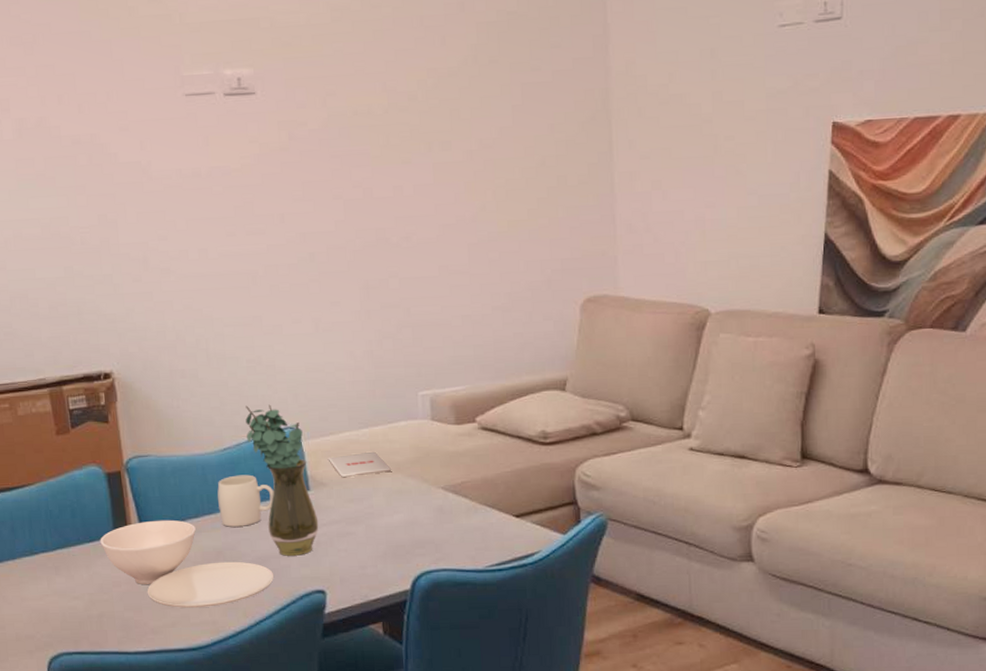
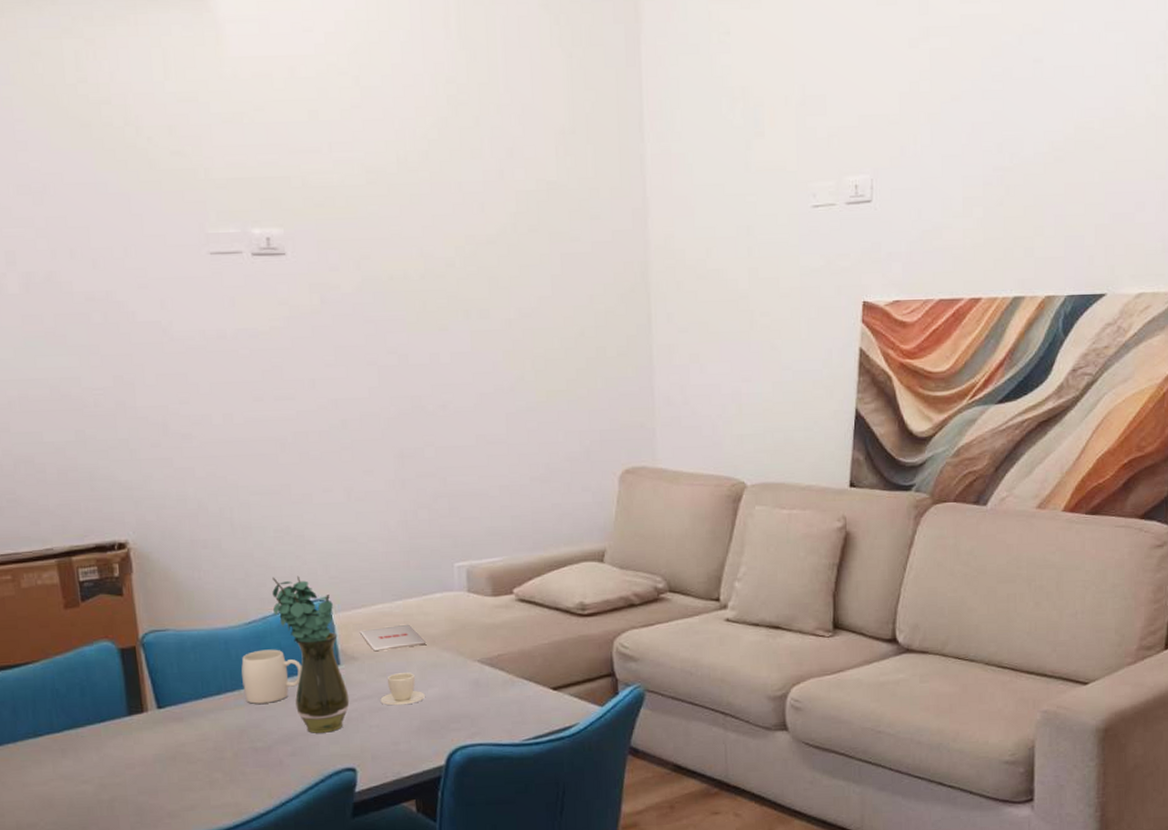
bowl: present [100,519,196,585] -> none [112,697,218,767]
plate: present [147,561,275,608] -> none [163,739,302,790]
teacup: none [348,499,392,531] -> present [380,672,426,706]

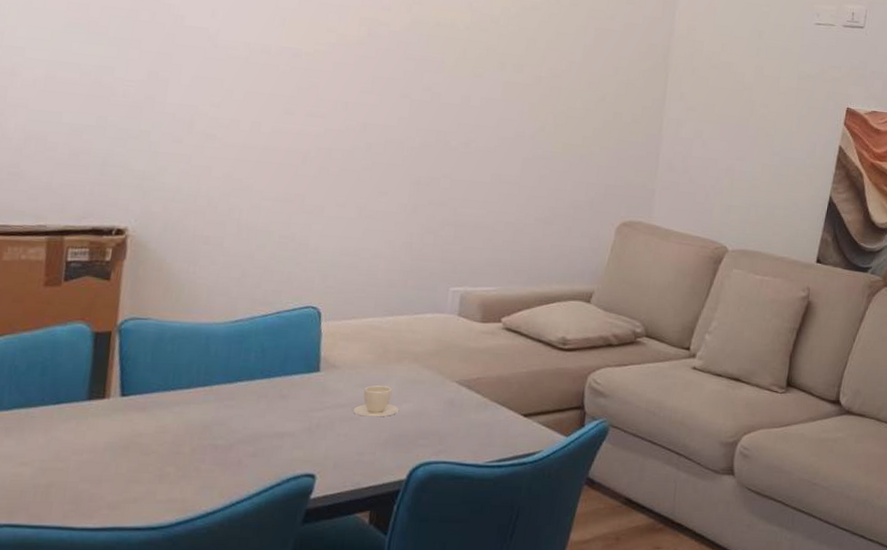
mug: present [241,649,302,704] -> none [215,348,281,402]
vase: present [272,576,350,733] -> none [263,280,324,437]
magazine: present [360,625,425,652] -> none [346,340,409,363]

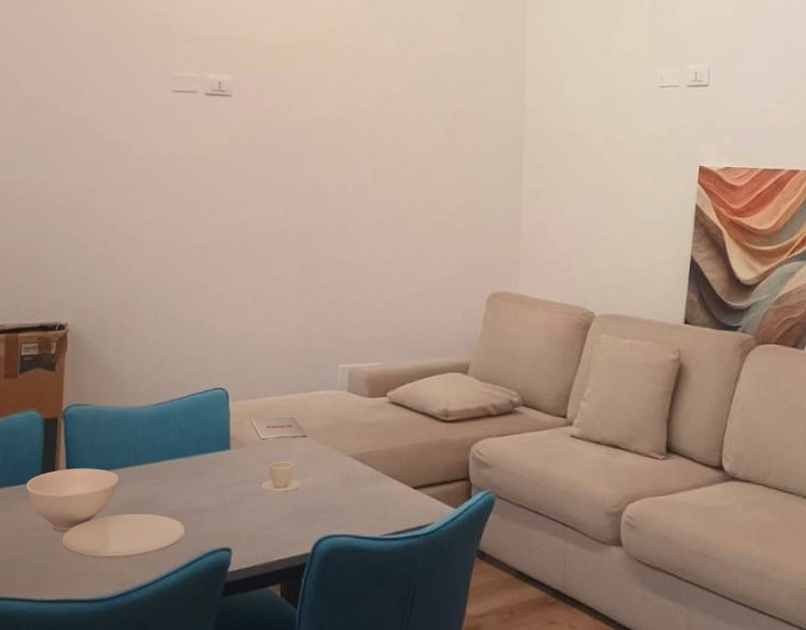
bowl: none [68,387,185,456] -> present [26,468,119,532]
plate: none [112,436,263,484] -> present [62,513,186,558]
magazine: none [346,340,409,363] -> present [251,417,306,440]

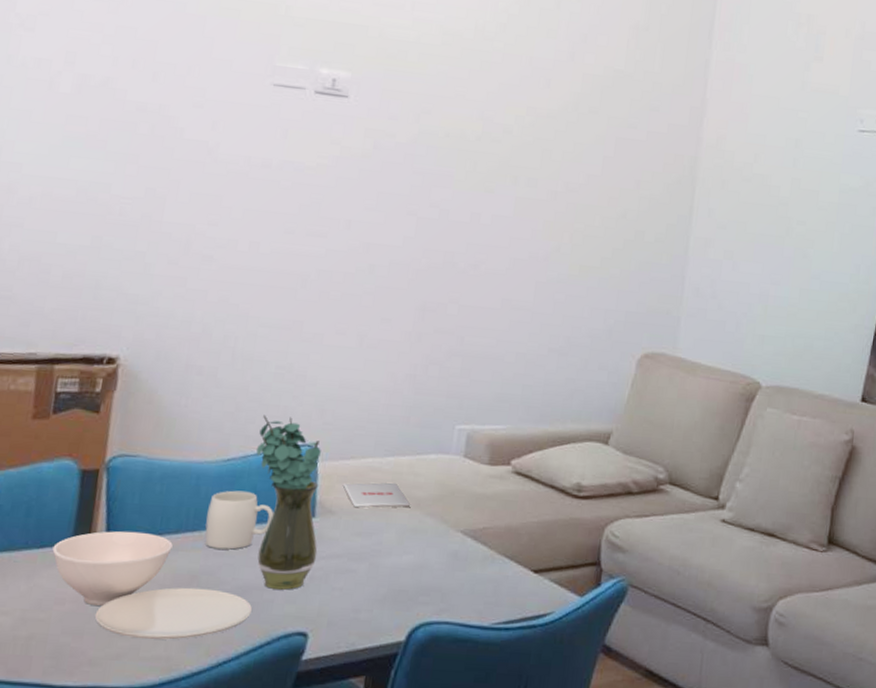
mug: none [143,429,197,480] -> present [205,490,274,550]
vase: none [180,365,234,512] -> present [256,414,321,590]
teacup: present [261,461,301,492] -> none [349,534,399,570]

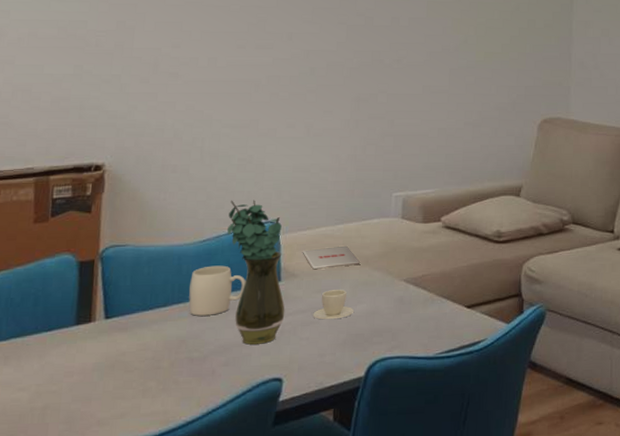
bowl: present [52,531,173,607] -> none [59,308,162,375]
plate: present [94,587,253,640] -> none [99,350,234,398]
teacup: none [349,534,399,570] -> present [313,290,355,320]

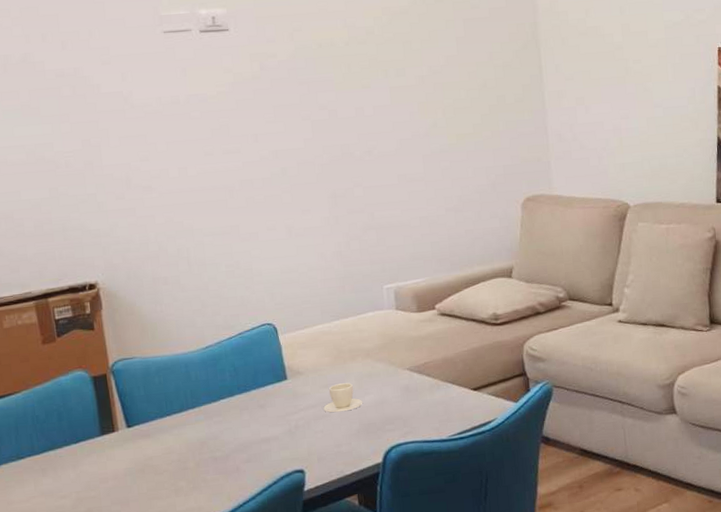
mug: present [188,265,246,316] -> none [200,369,254,419]
vase: present [227,200,285,345] -> none [226,304,297,441]
magazine: present [303,247,360,270] -> none [304,341,361,366]

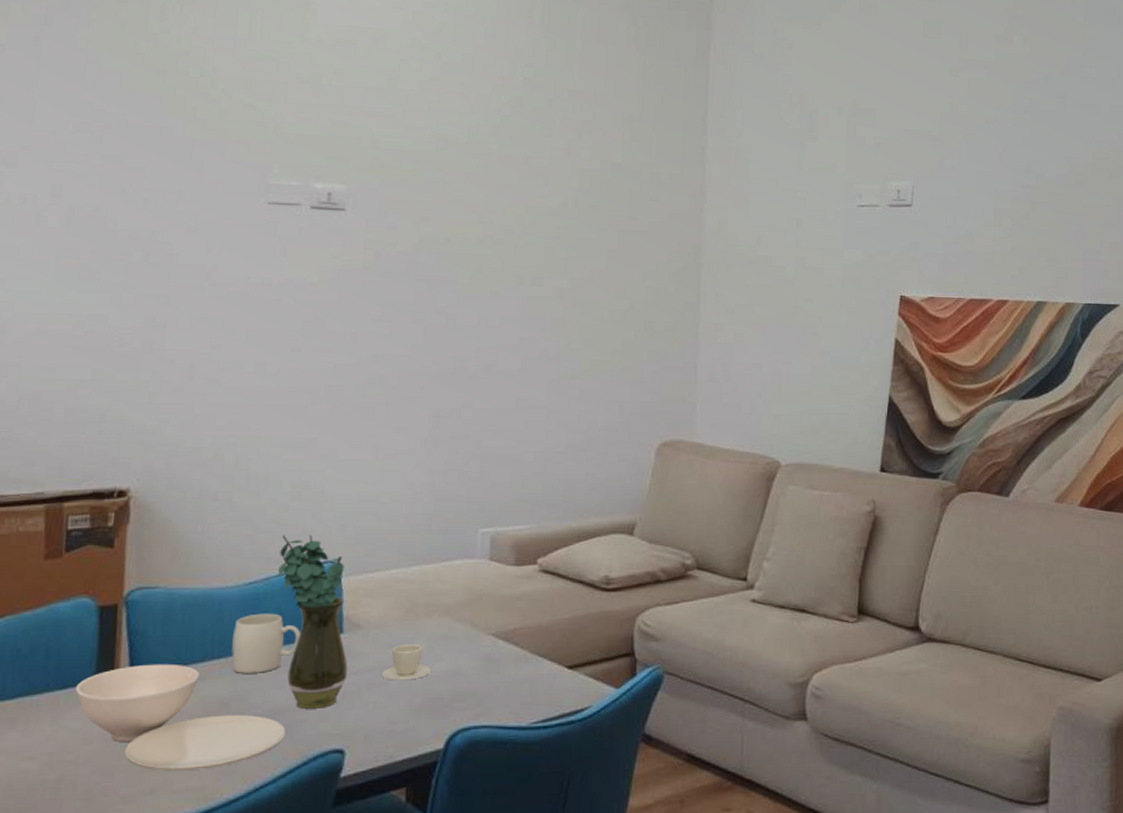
bowl: none [86,415,180,480] -> present [75,663,199,743]
plate: none [133,449,256,498] -> present [124,714,287,771]
mug: none [200,369,254,419] -> present [231,613,301,674]
vase: none [226,304,297,441] -> present [278,535,348,709]

